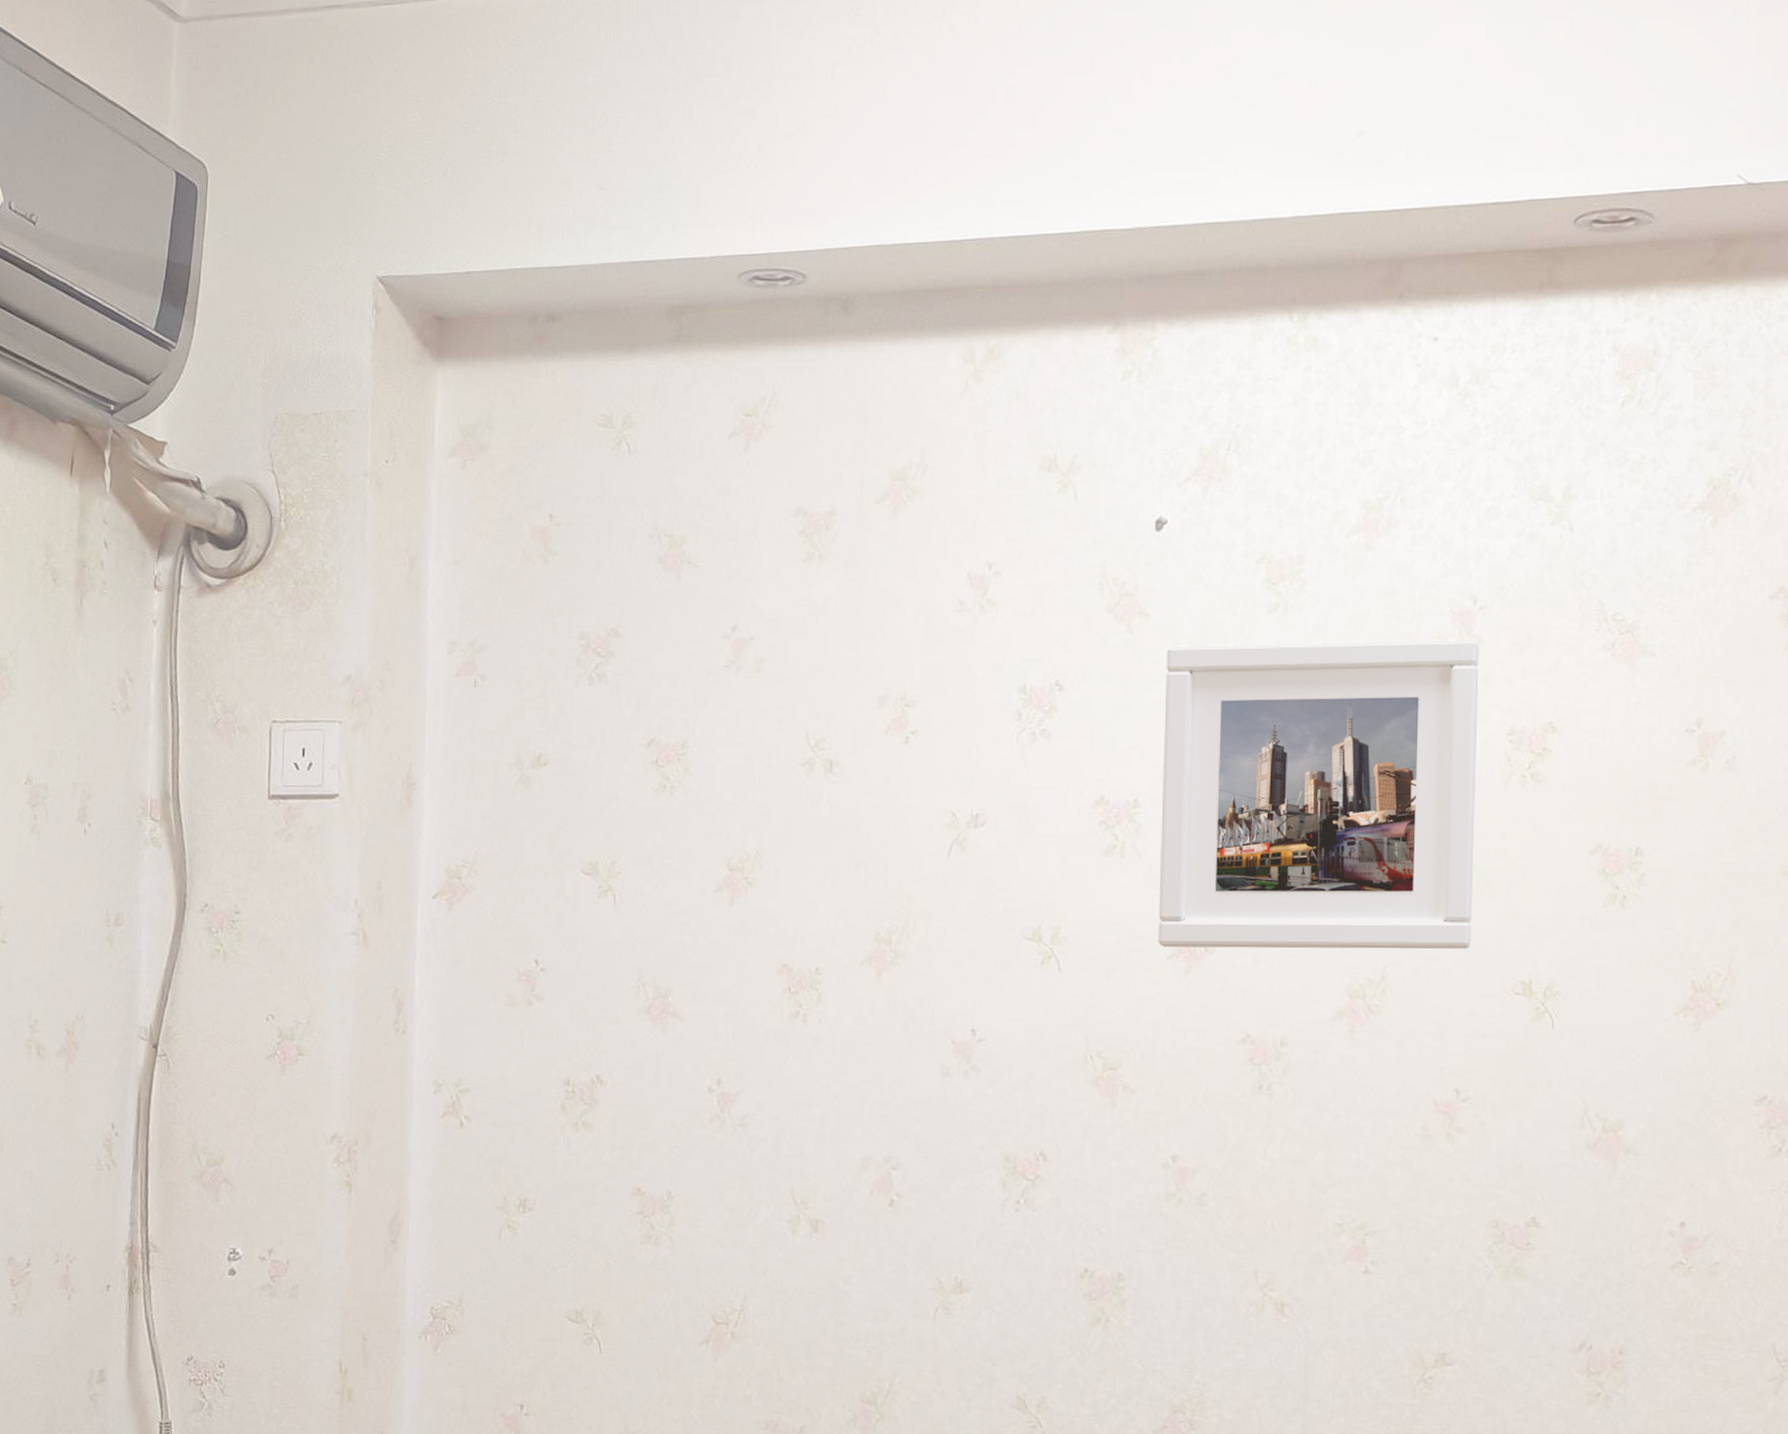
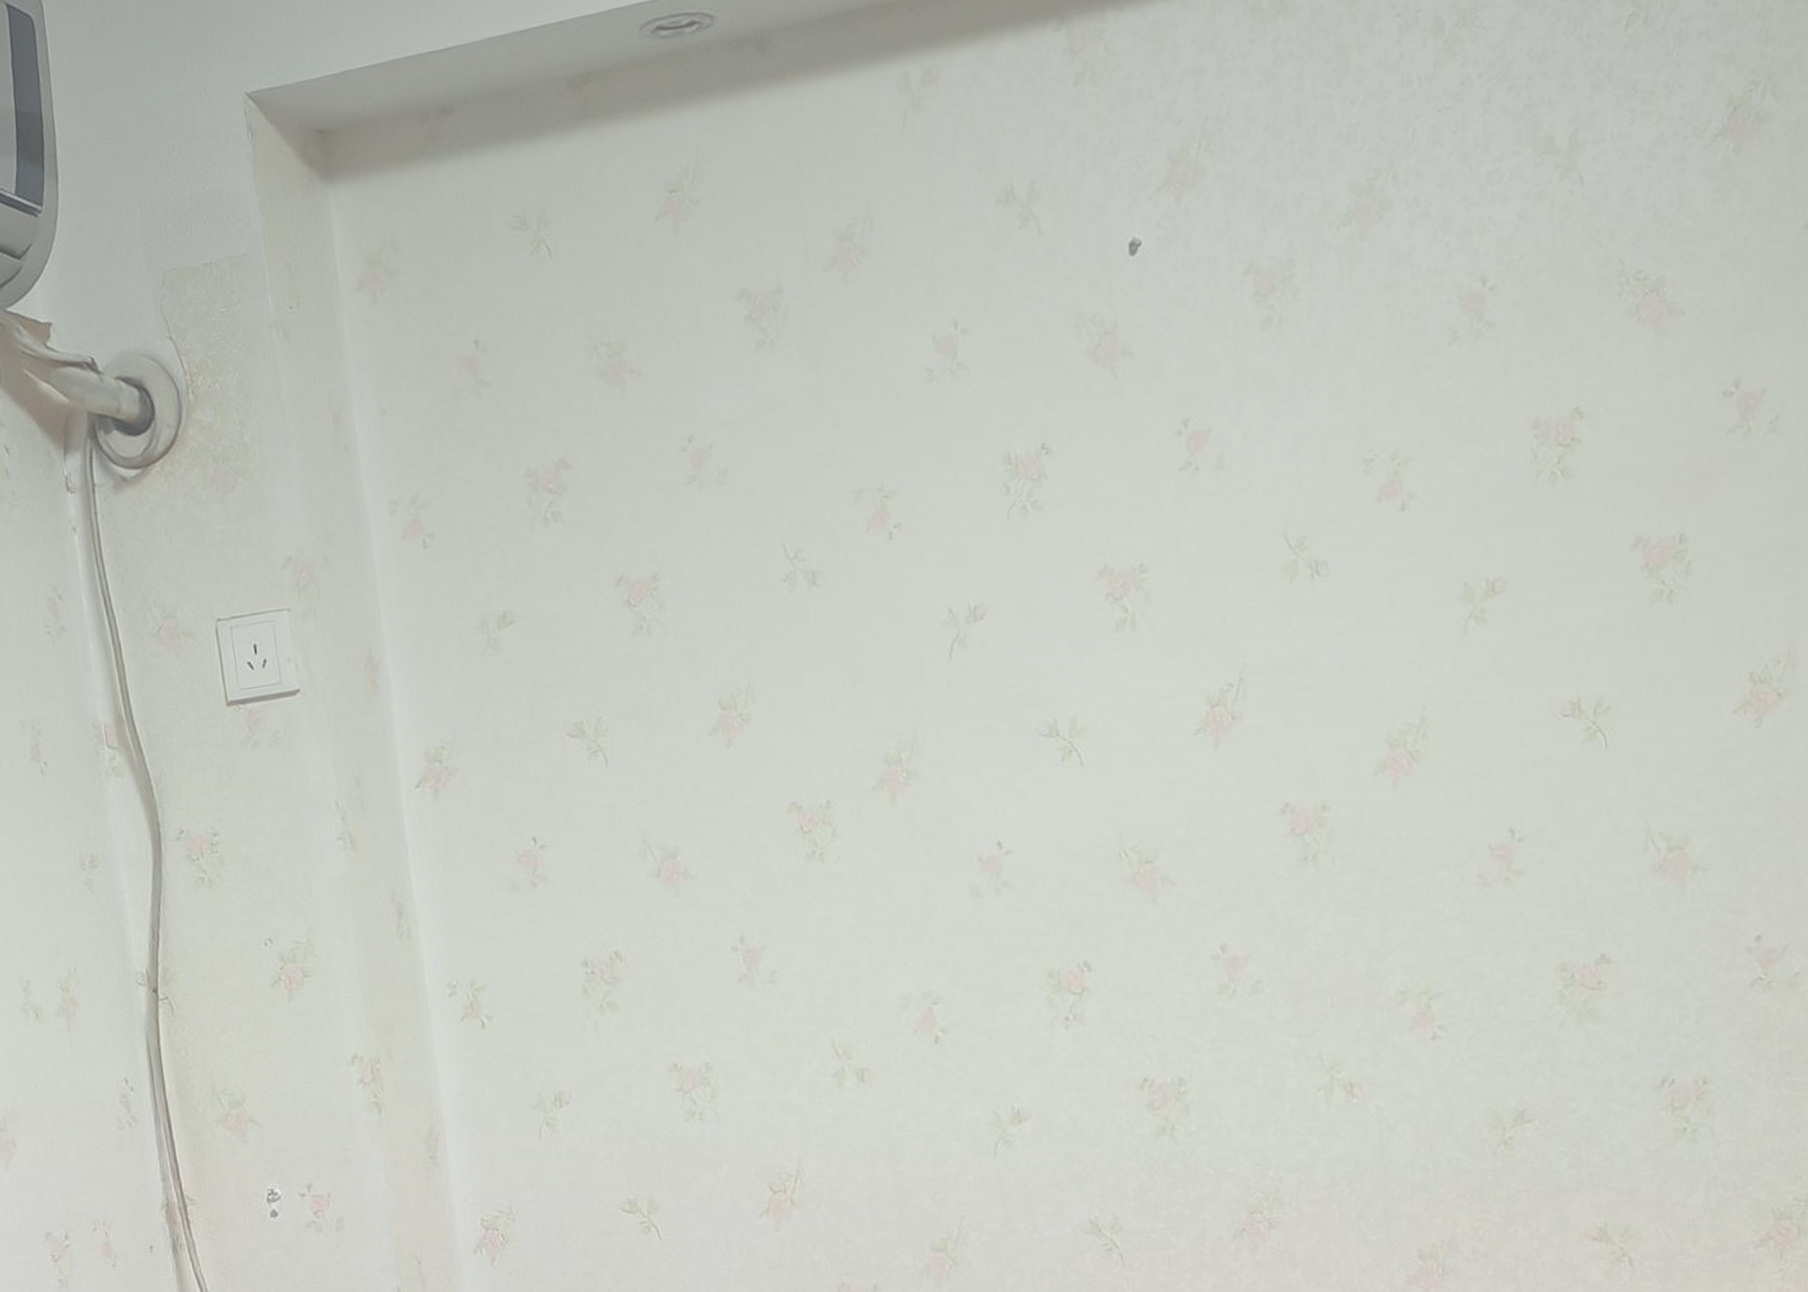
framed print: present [1158,640,1479,949] -> none [1156,326,1513,722]

